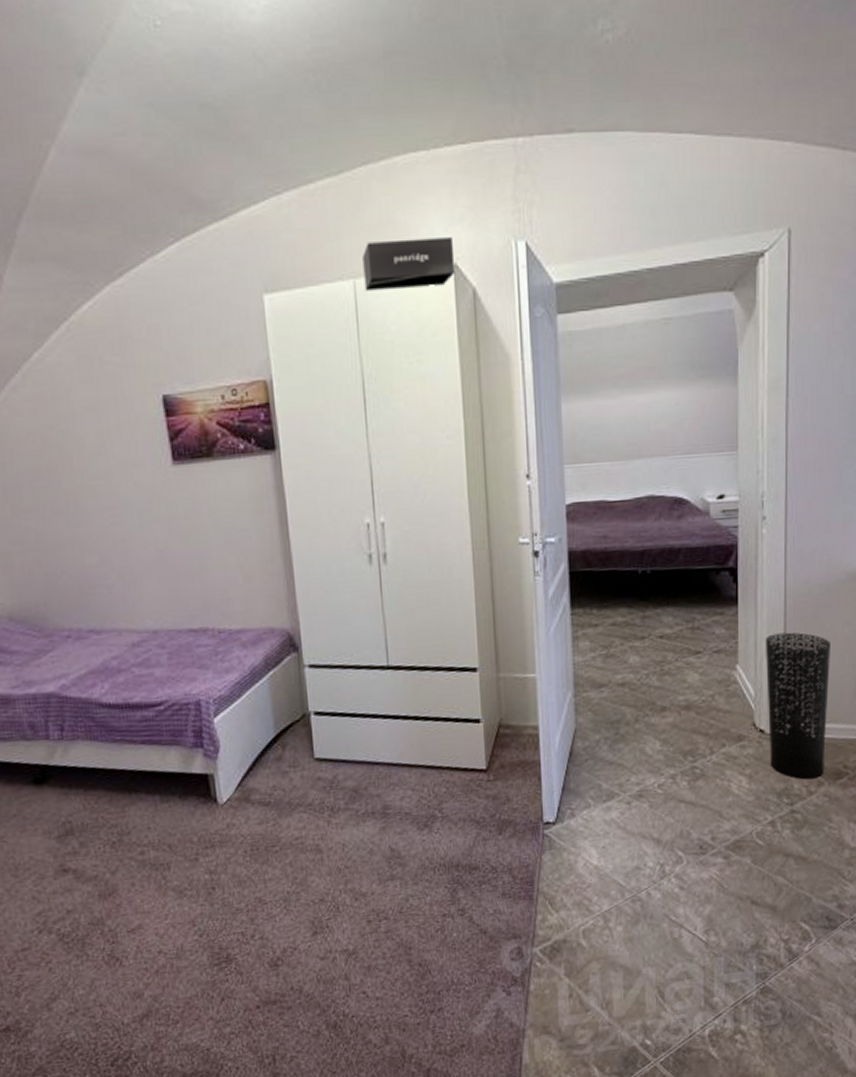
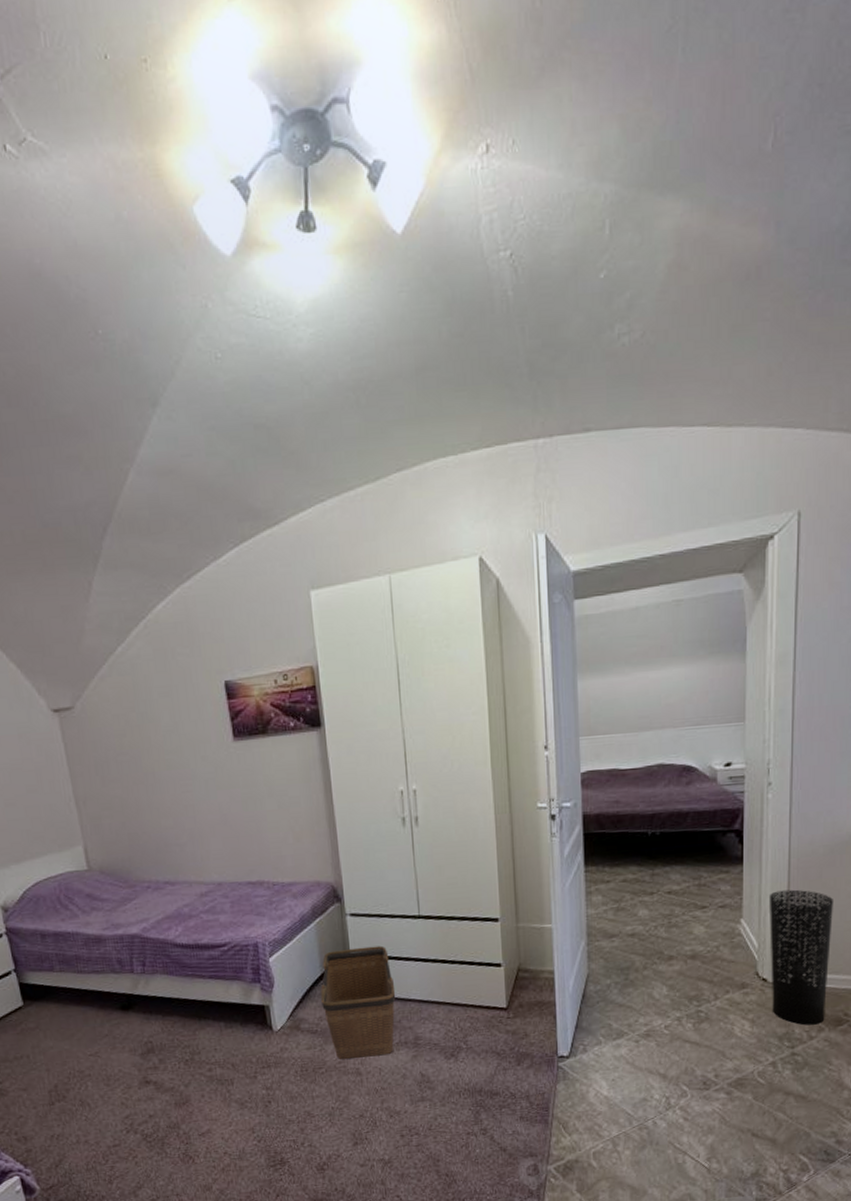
bicycle basket: none [274,701,362,836] -> present [320,946,396,1060]
box: present [362,237,456,291] -> none [397,533,481,585]

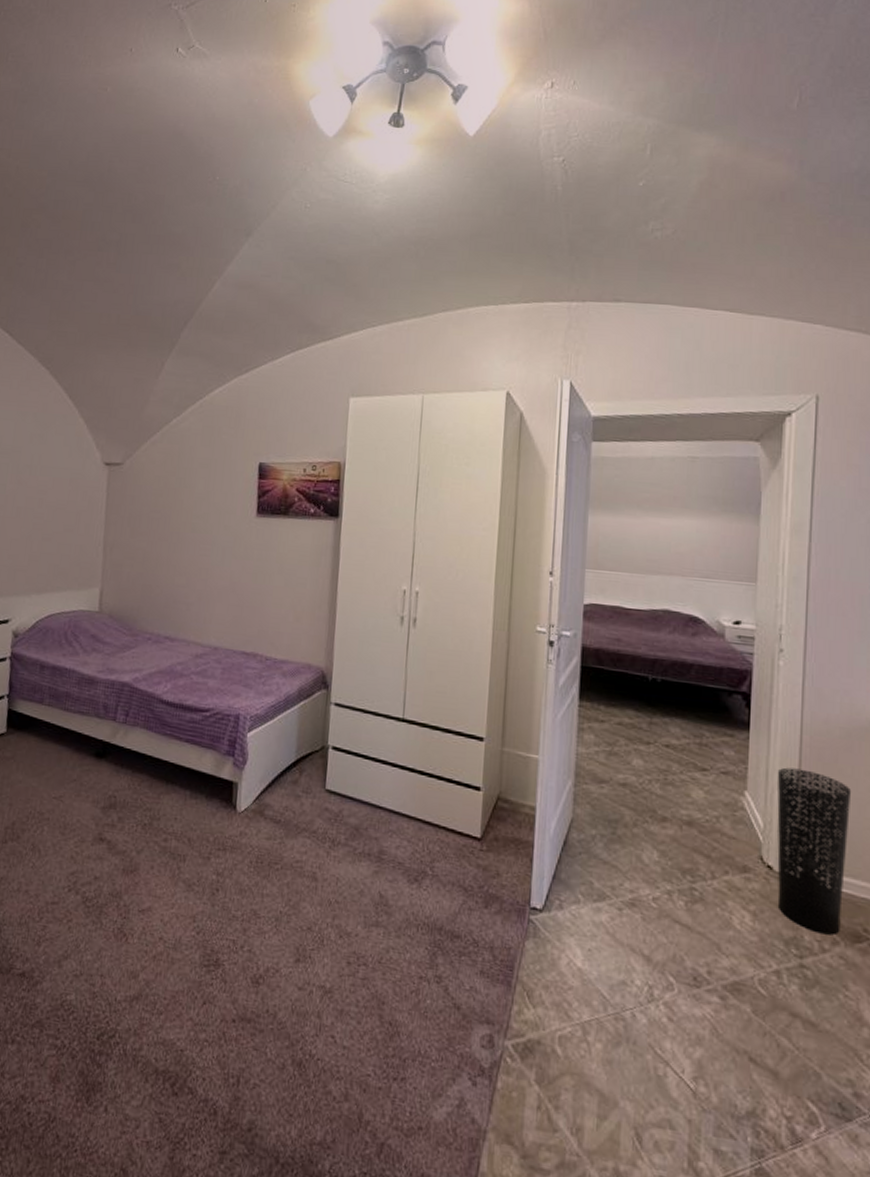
bicycle basket: present [320,946,396,1060] -> none [290,738,367,864]

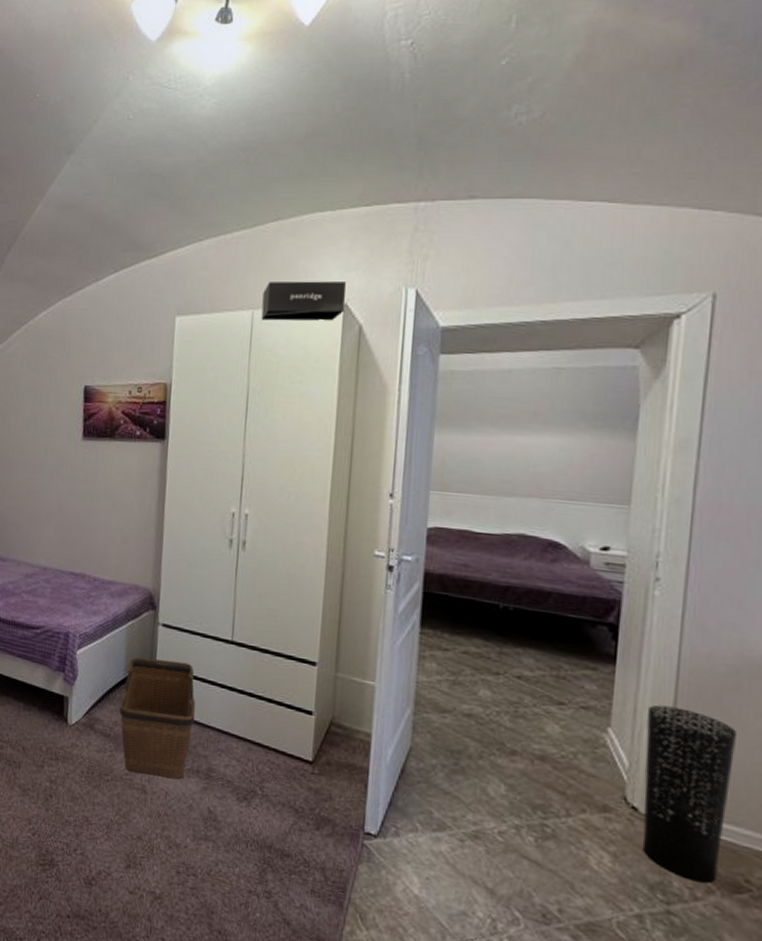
bicycle basket: none [290,738,367,864] -> present [119,657,196,780]
box: none [430,368,509,408] -> present [261,281,346,321]

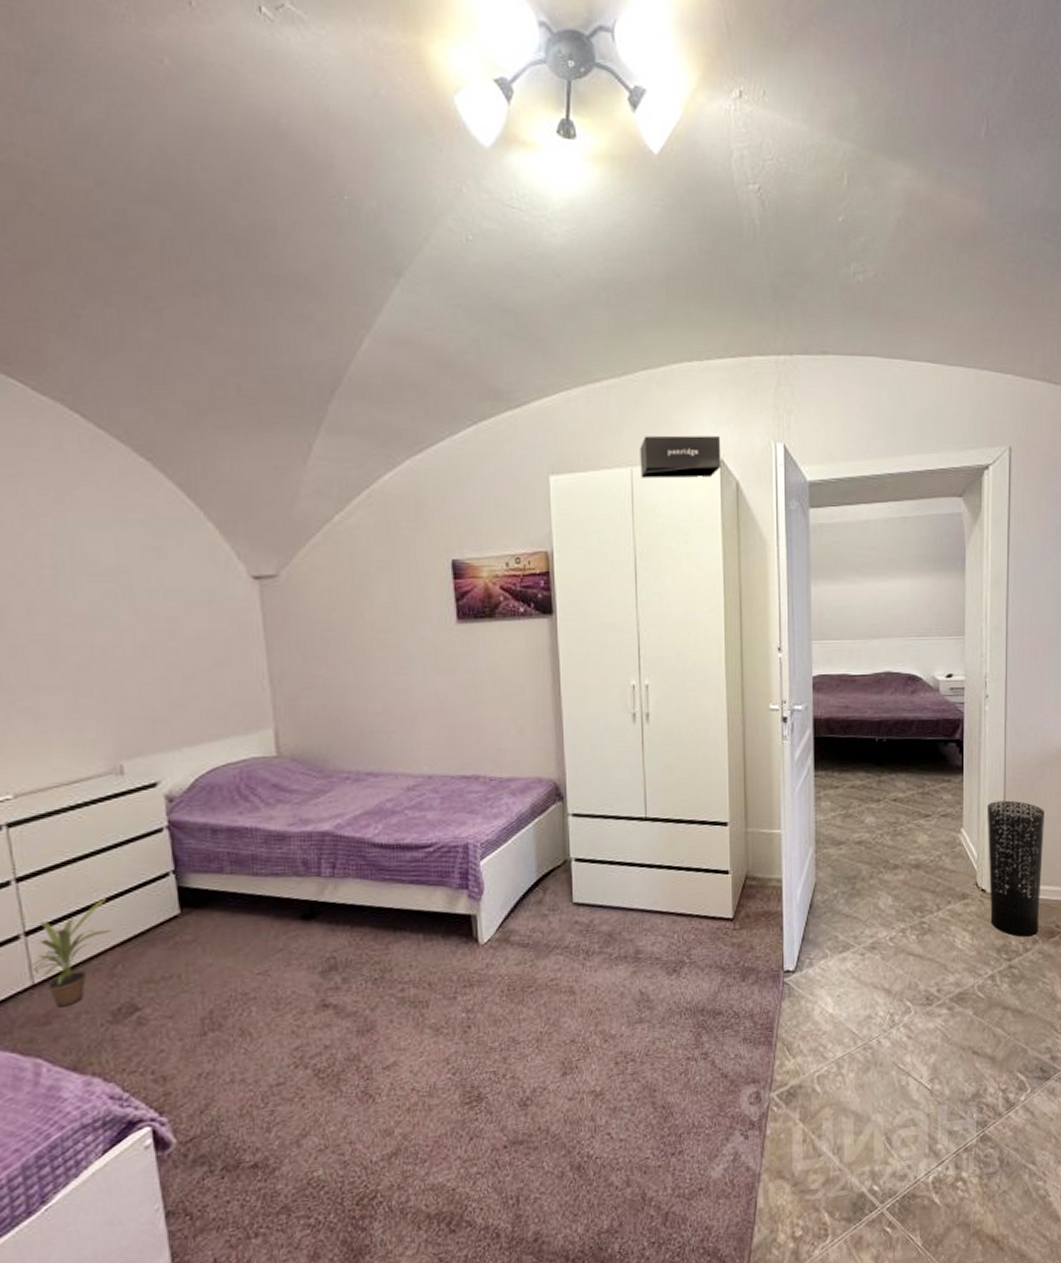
bicycle basket: present [119,657,196,780] -> none [535,849,617,977]

